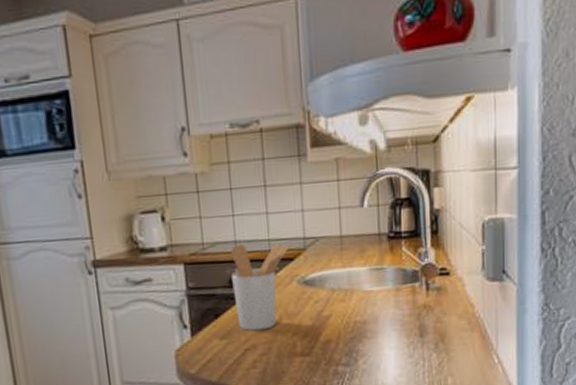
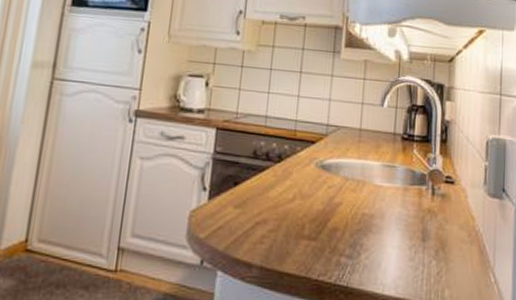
utensil holder: present [231,244,290,331] -> none [254,120,313,206]

